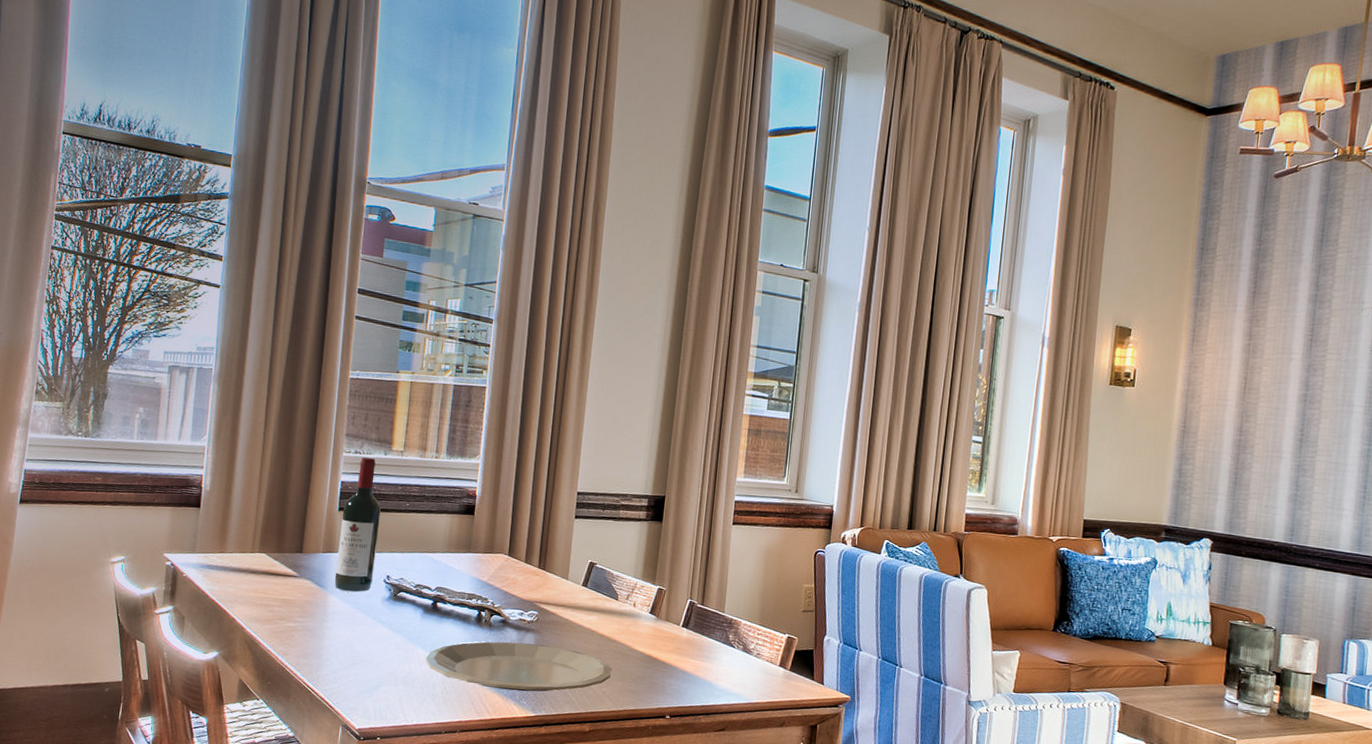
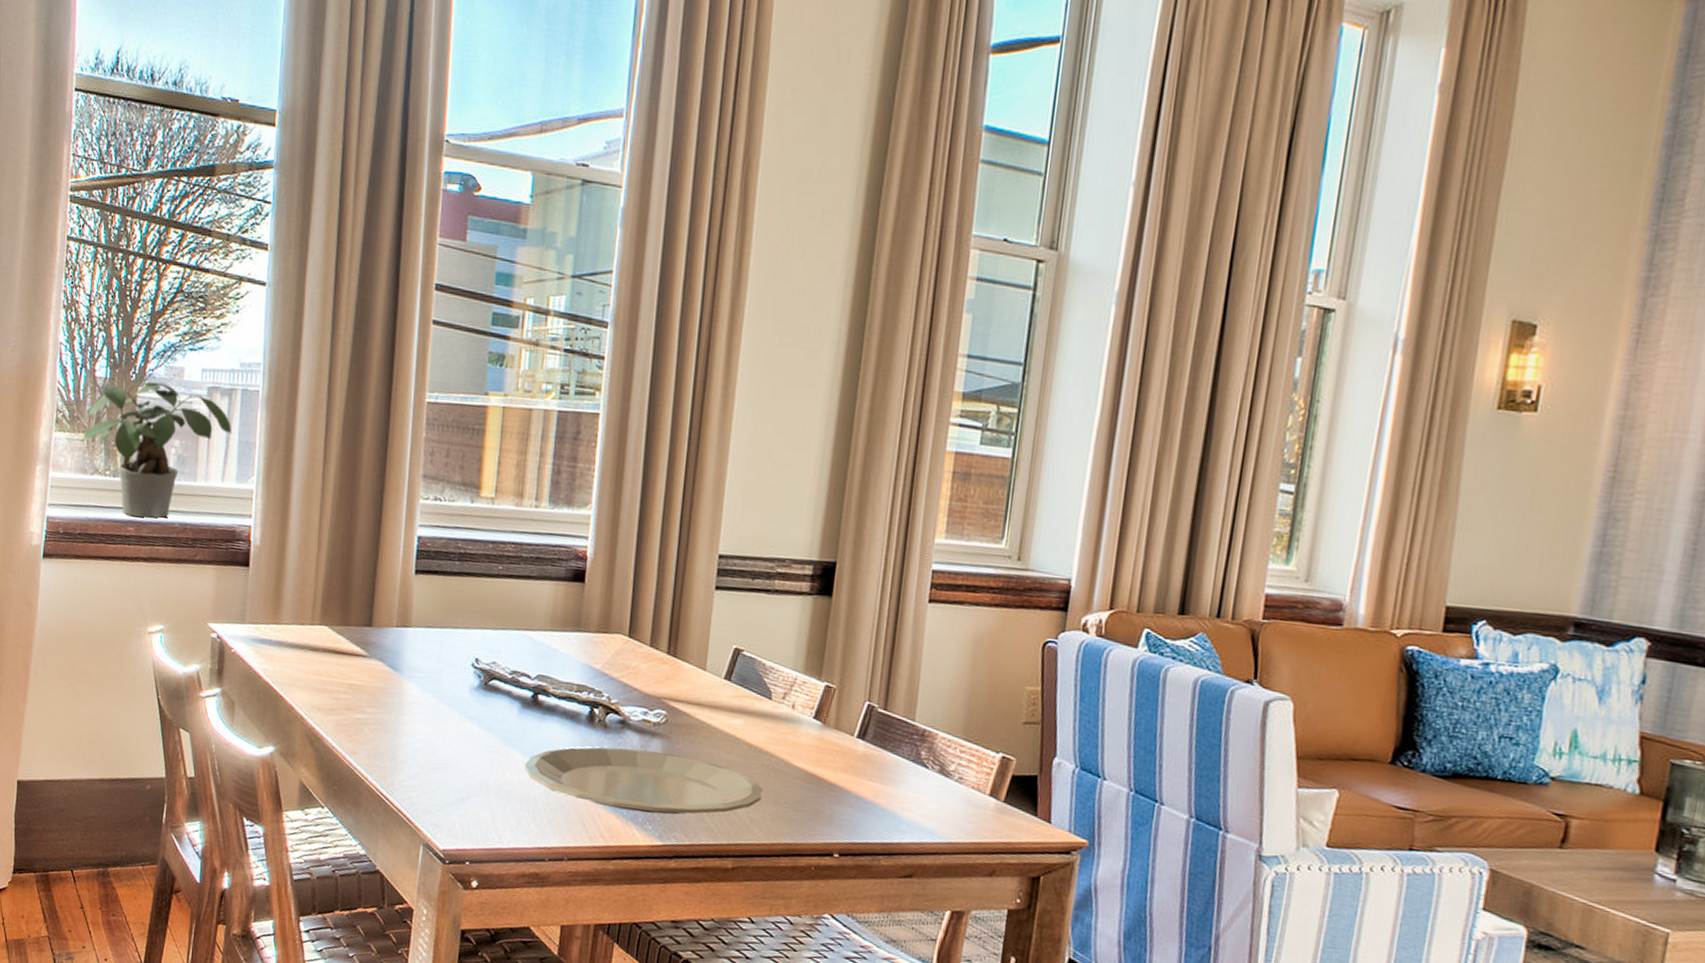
potted plant: none [58,361,189,471] -> present [82,381,232,520]
wine bottle: present [334,457,381,593] -> none [411,505,468,679]

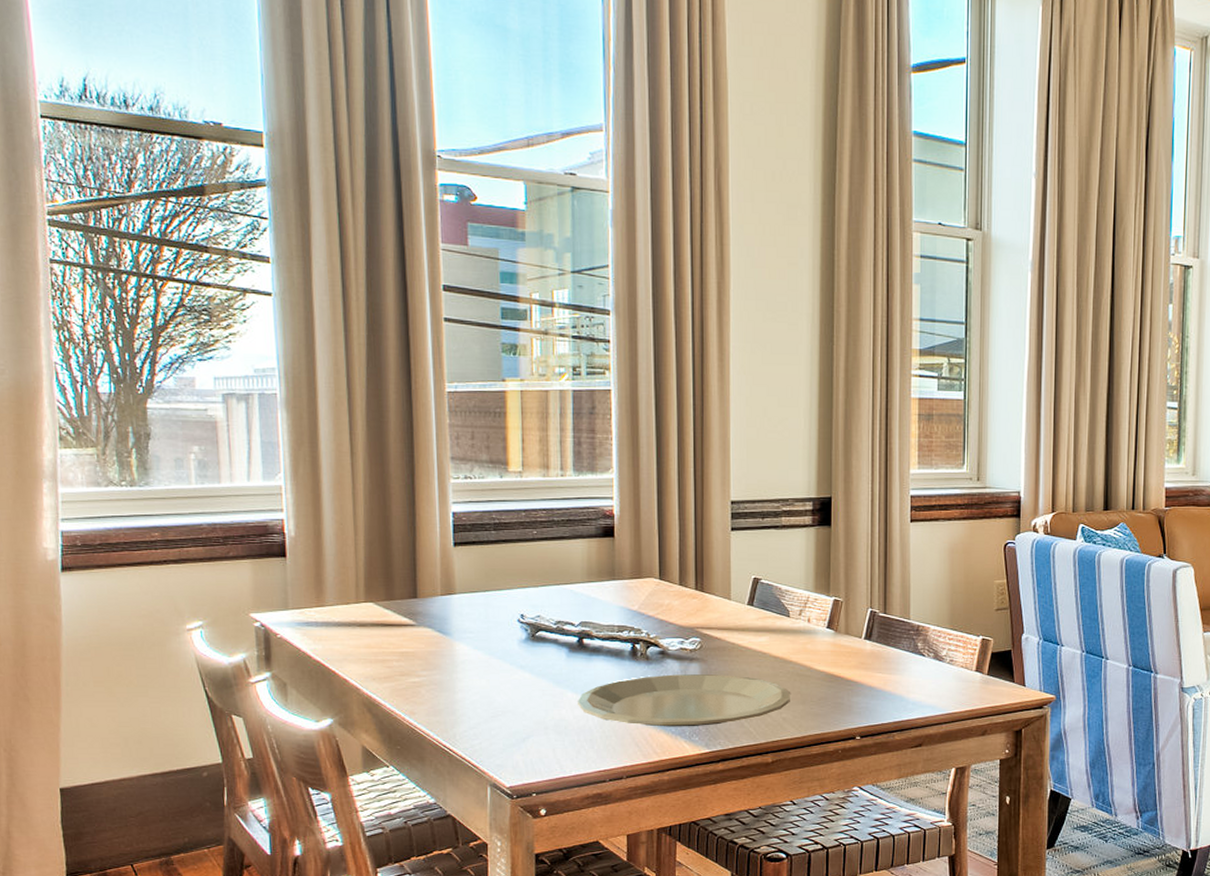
potted plant: present [82,381,232,520] -> none [91,393,253,523]

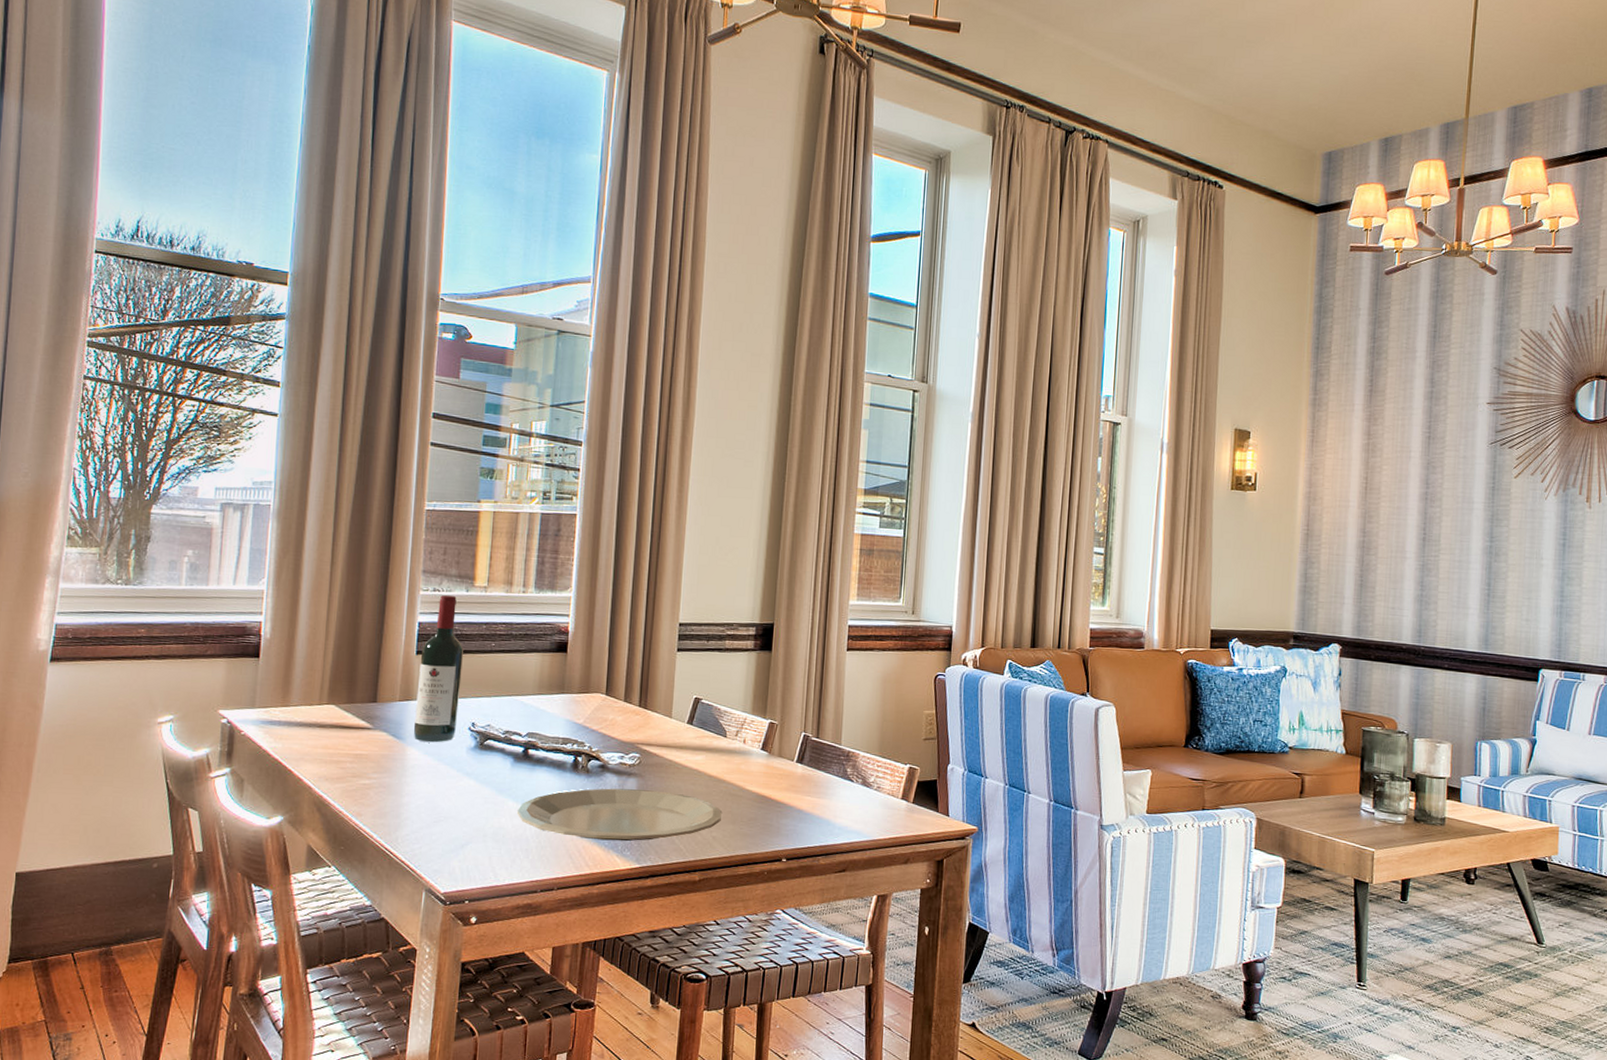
wine bottle: none [458,482,505,637] -> present [413,595,464,743]

